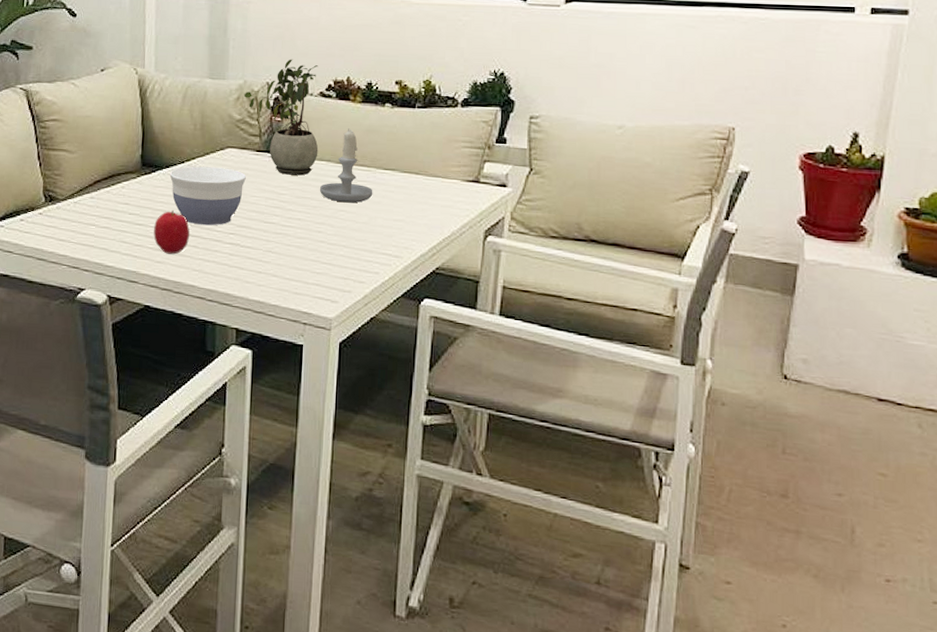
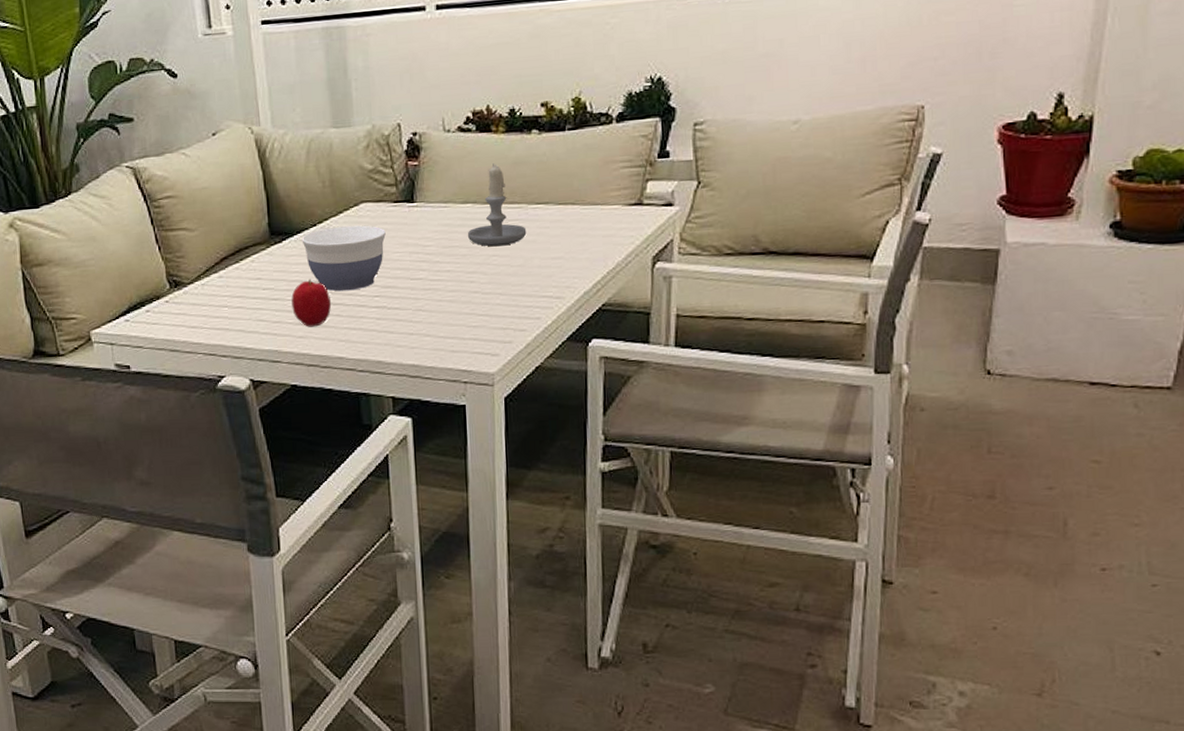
potted plant: present [245,59,319,176] -> none [374,93,463,224]

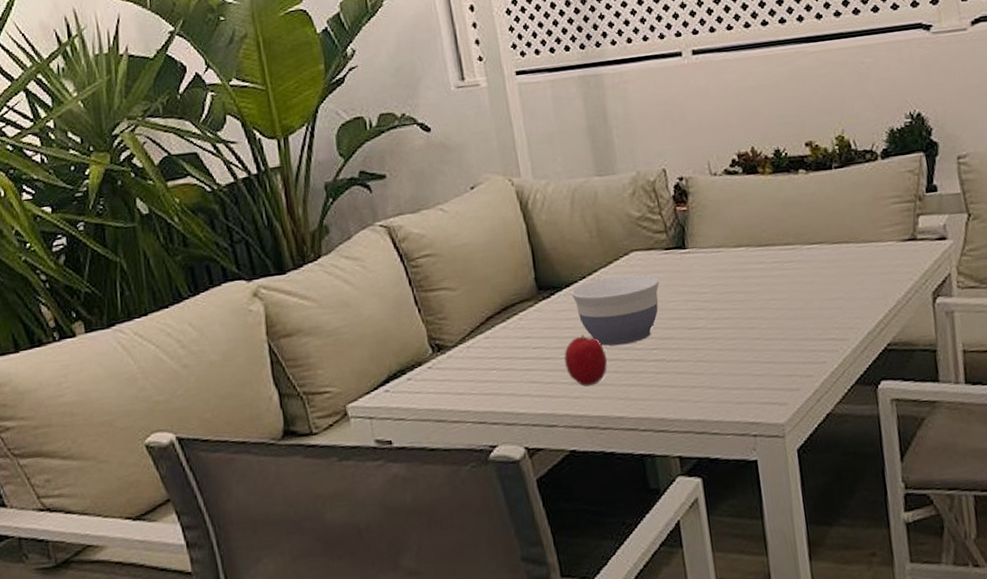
candle: present [467,163,527,247] -> none [743,205,804,291]

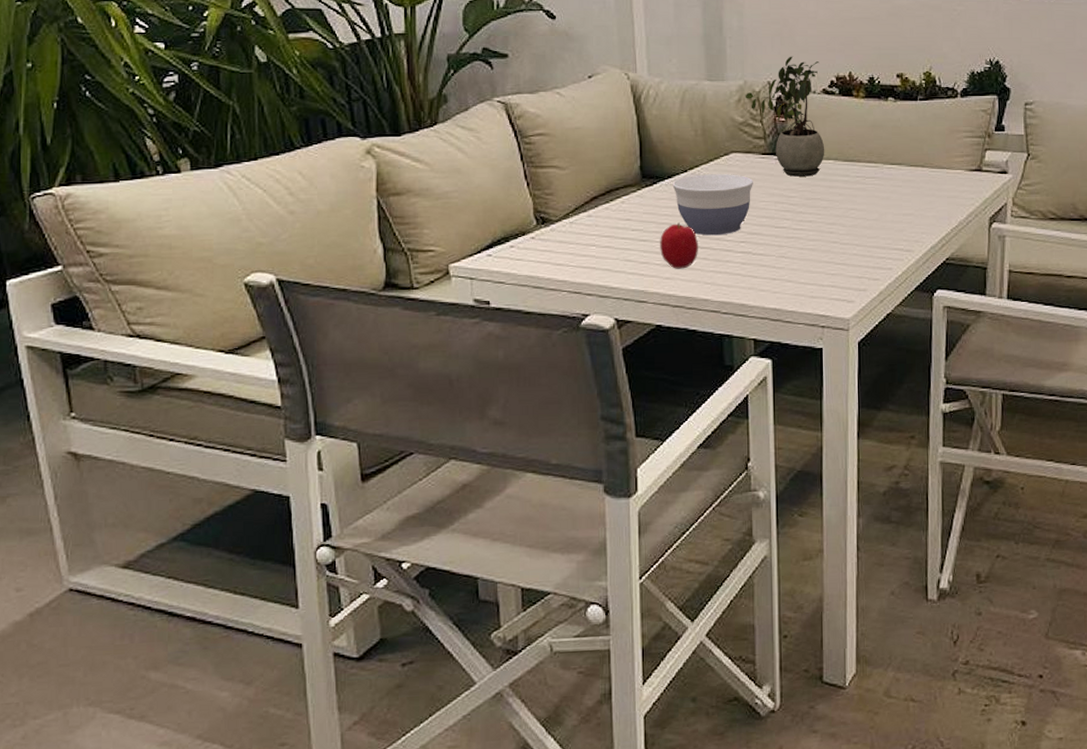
potted plant: none [640,137,735,270] -> present [746,56,825,177]

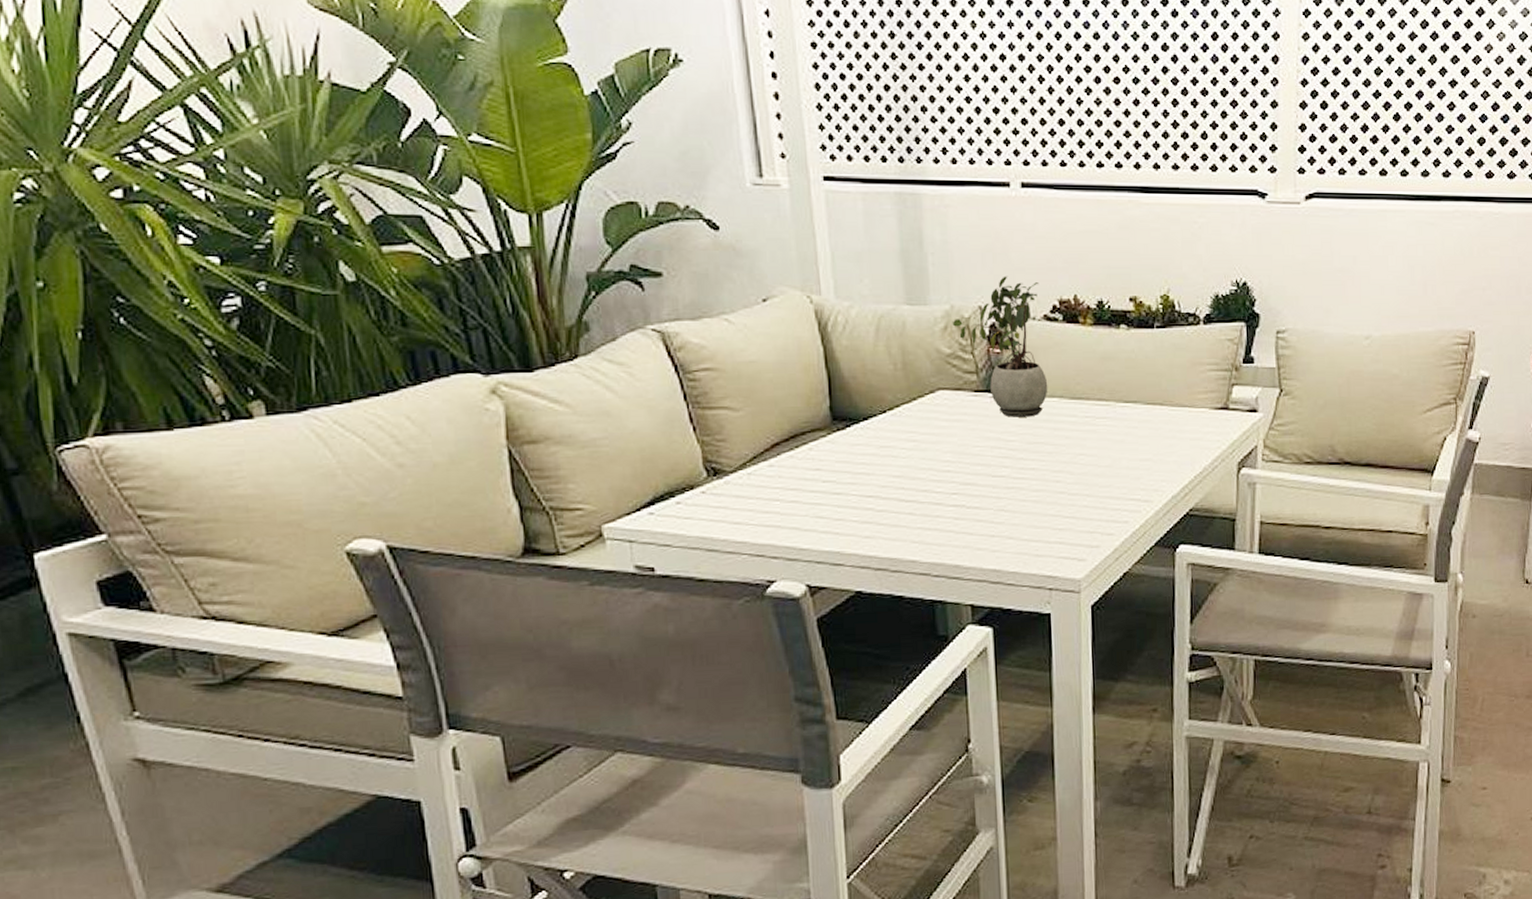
fruit: present [660,222,699,269] -> none [857,472,904,526]
bowl: present [672,174,753,236] -> none [869,415,965,487]

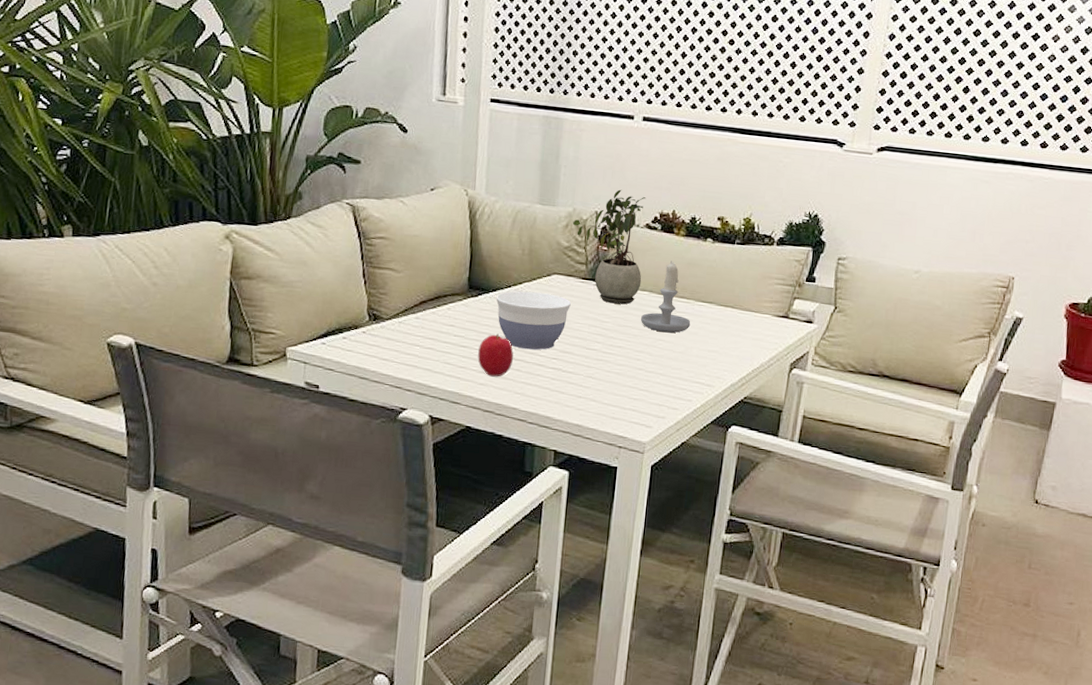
fruit: none [857,472,904,526] -> present [477,333,514,377]
bowl: none [869,415,965,487] -> present [496,291,571,350]
candle: none [1053,357,1115,445] -> present [640,260,691,333]

